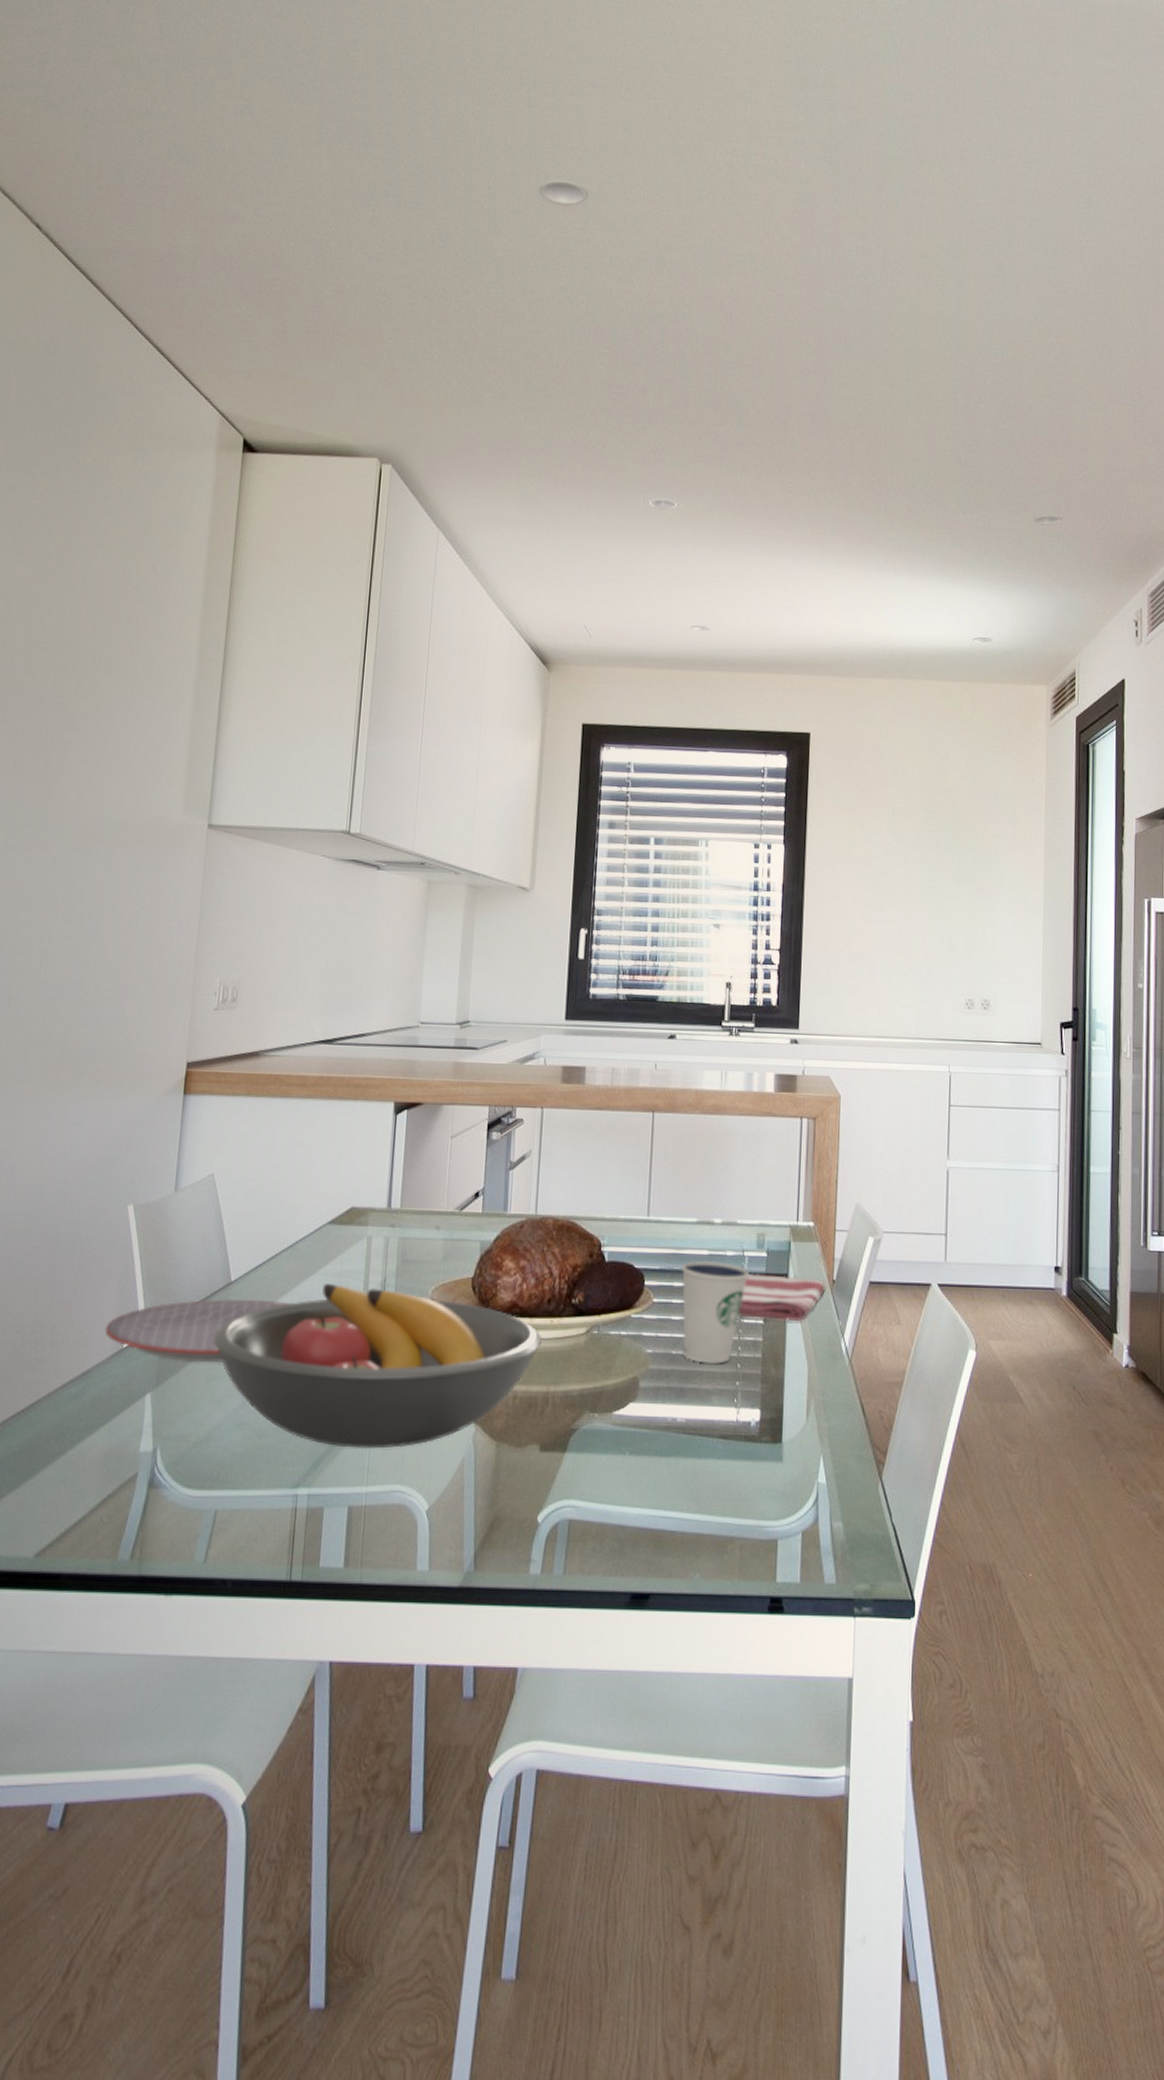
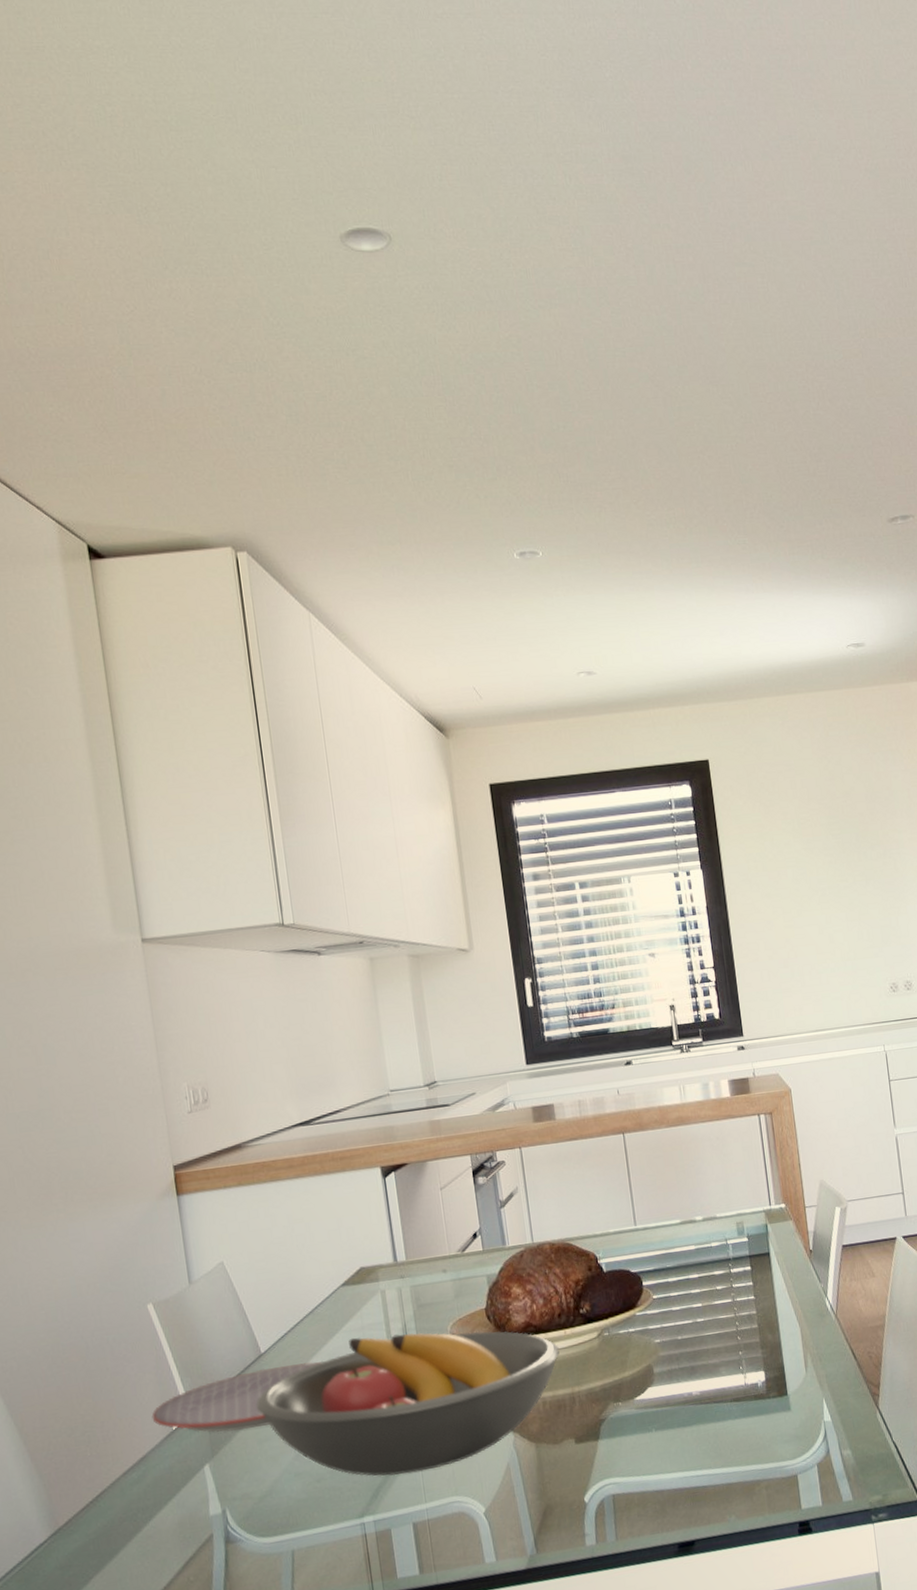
dixie cup: present [681,1261,749,1364] -> none [673,1253,735,1342]
dish towel: present [739,1273,827,1322] -> none [731,1251,805,1296]

